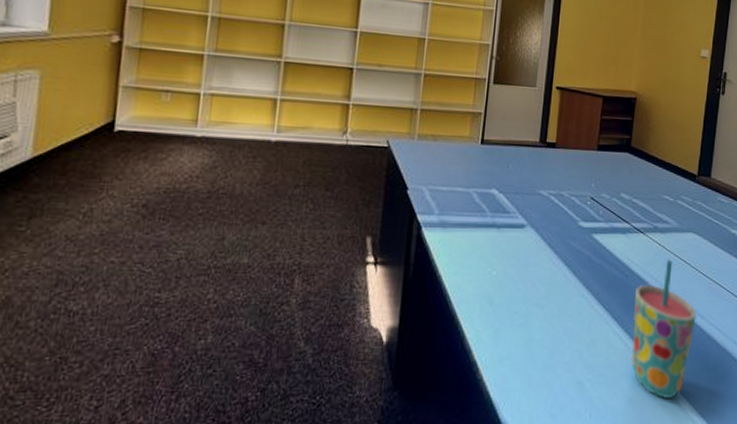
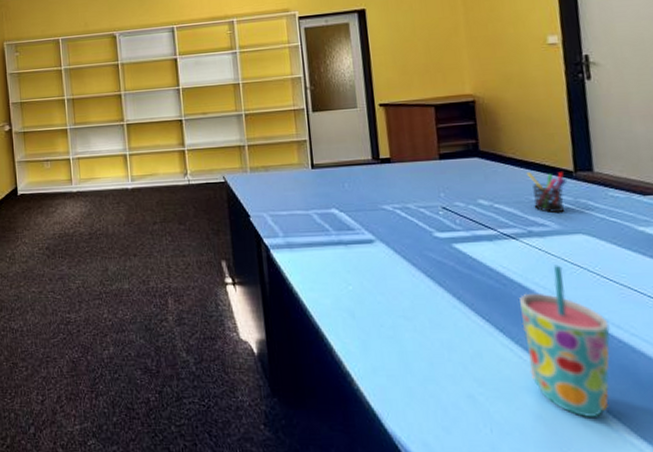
pen holder: none [662,172,691,211] -> present [526,172,568,213]

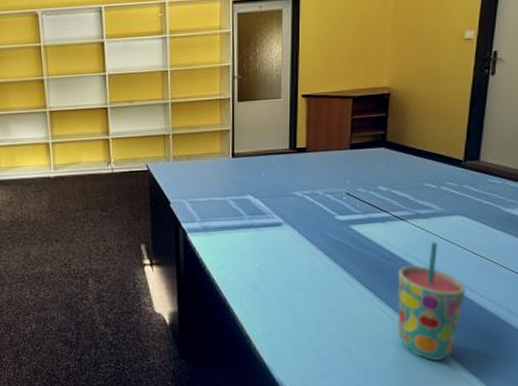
pen holder: present [526,172,568,213] -> none [423,161,457,197]

